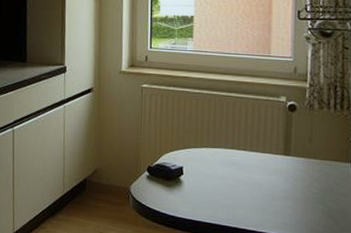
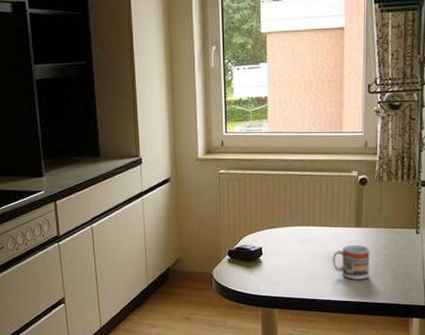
cup: none [257,173,300,212] -> present [332,244,370,279]

